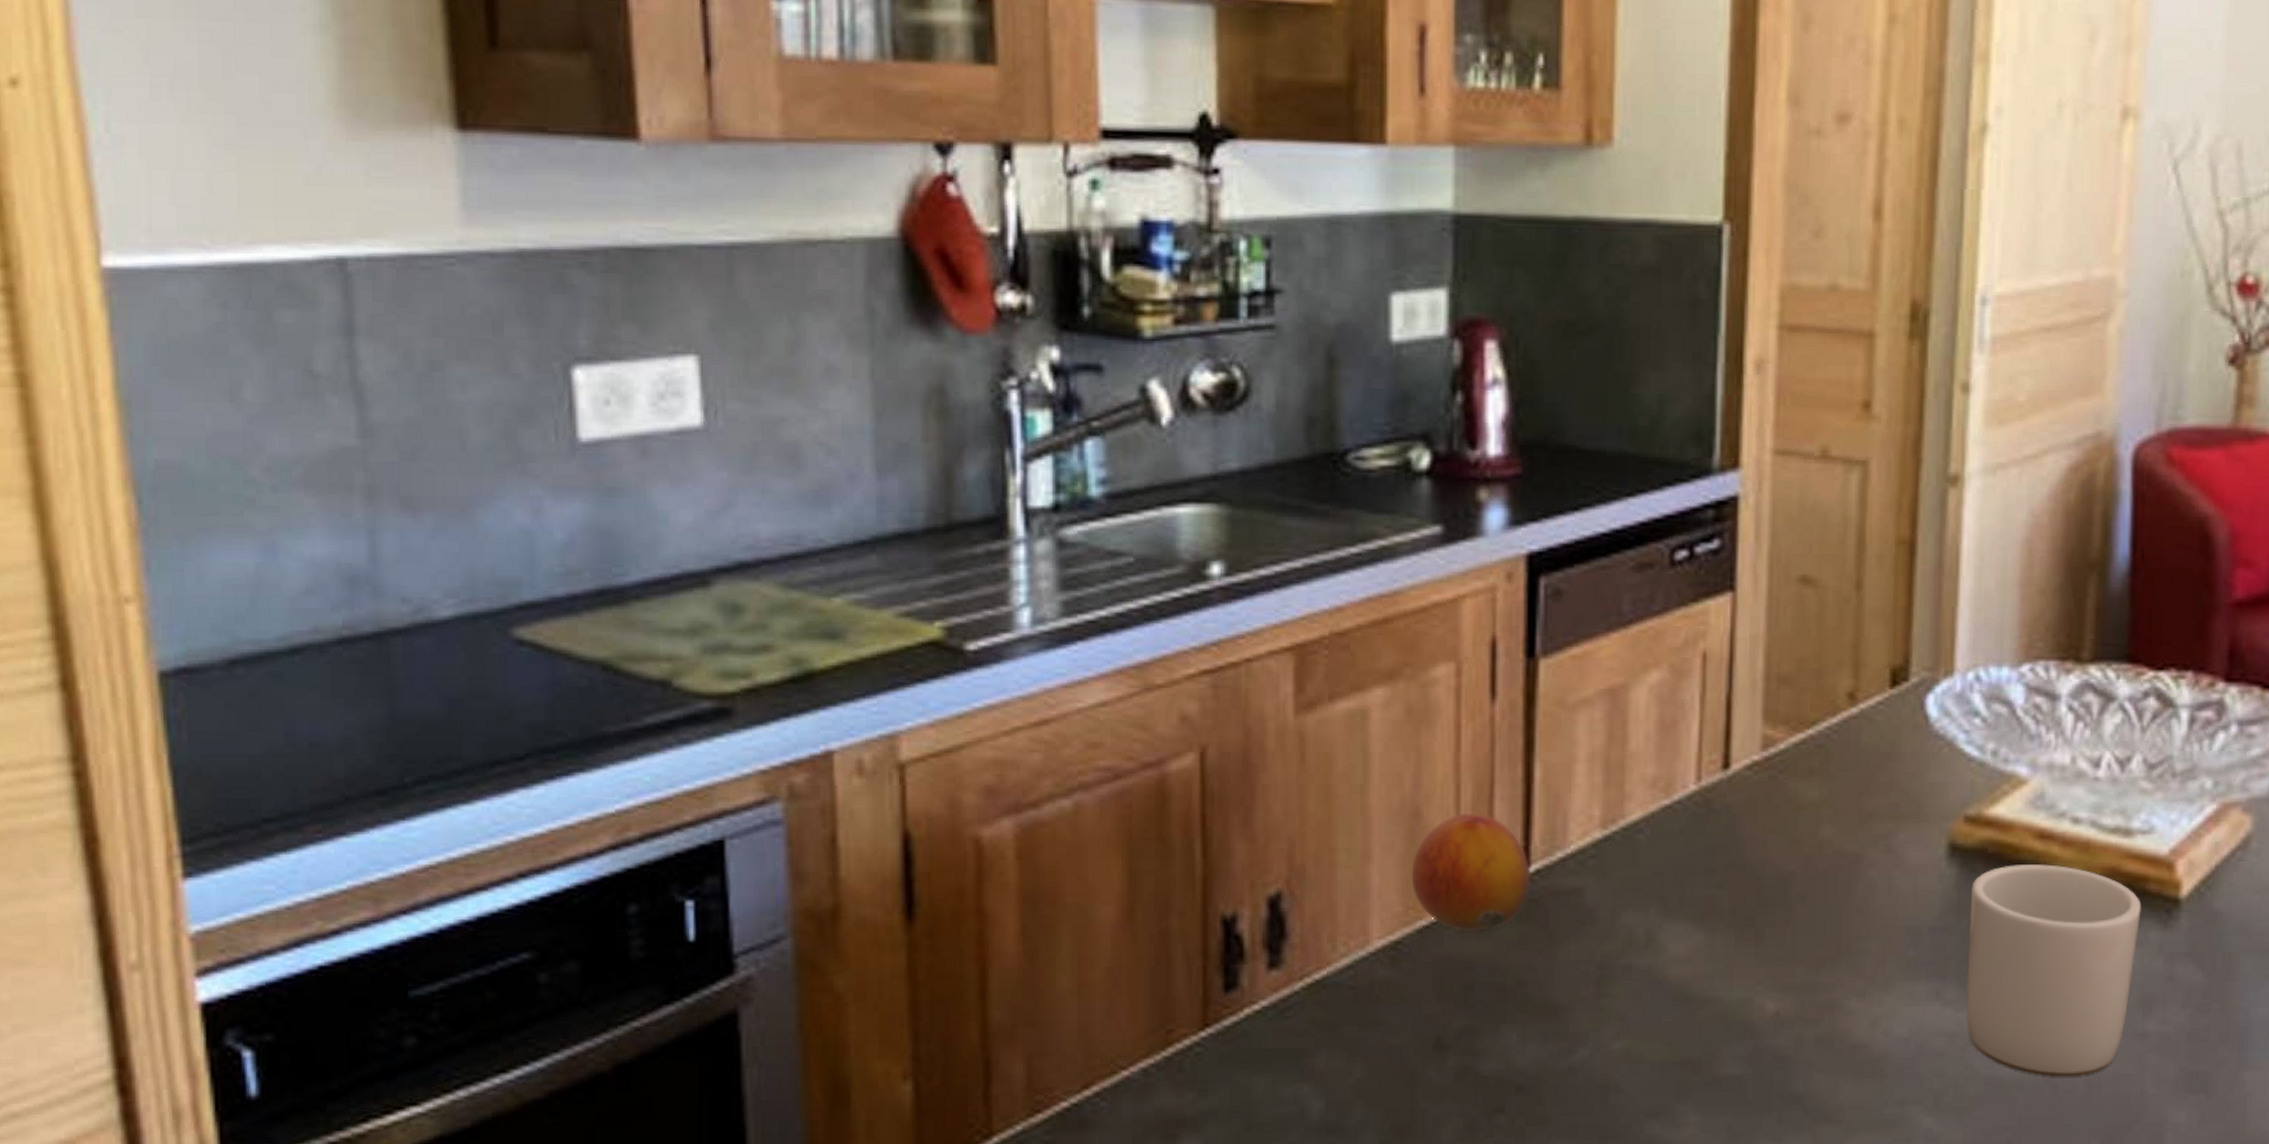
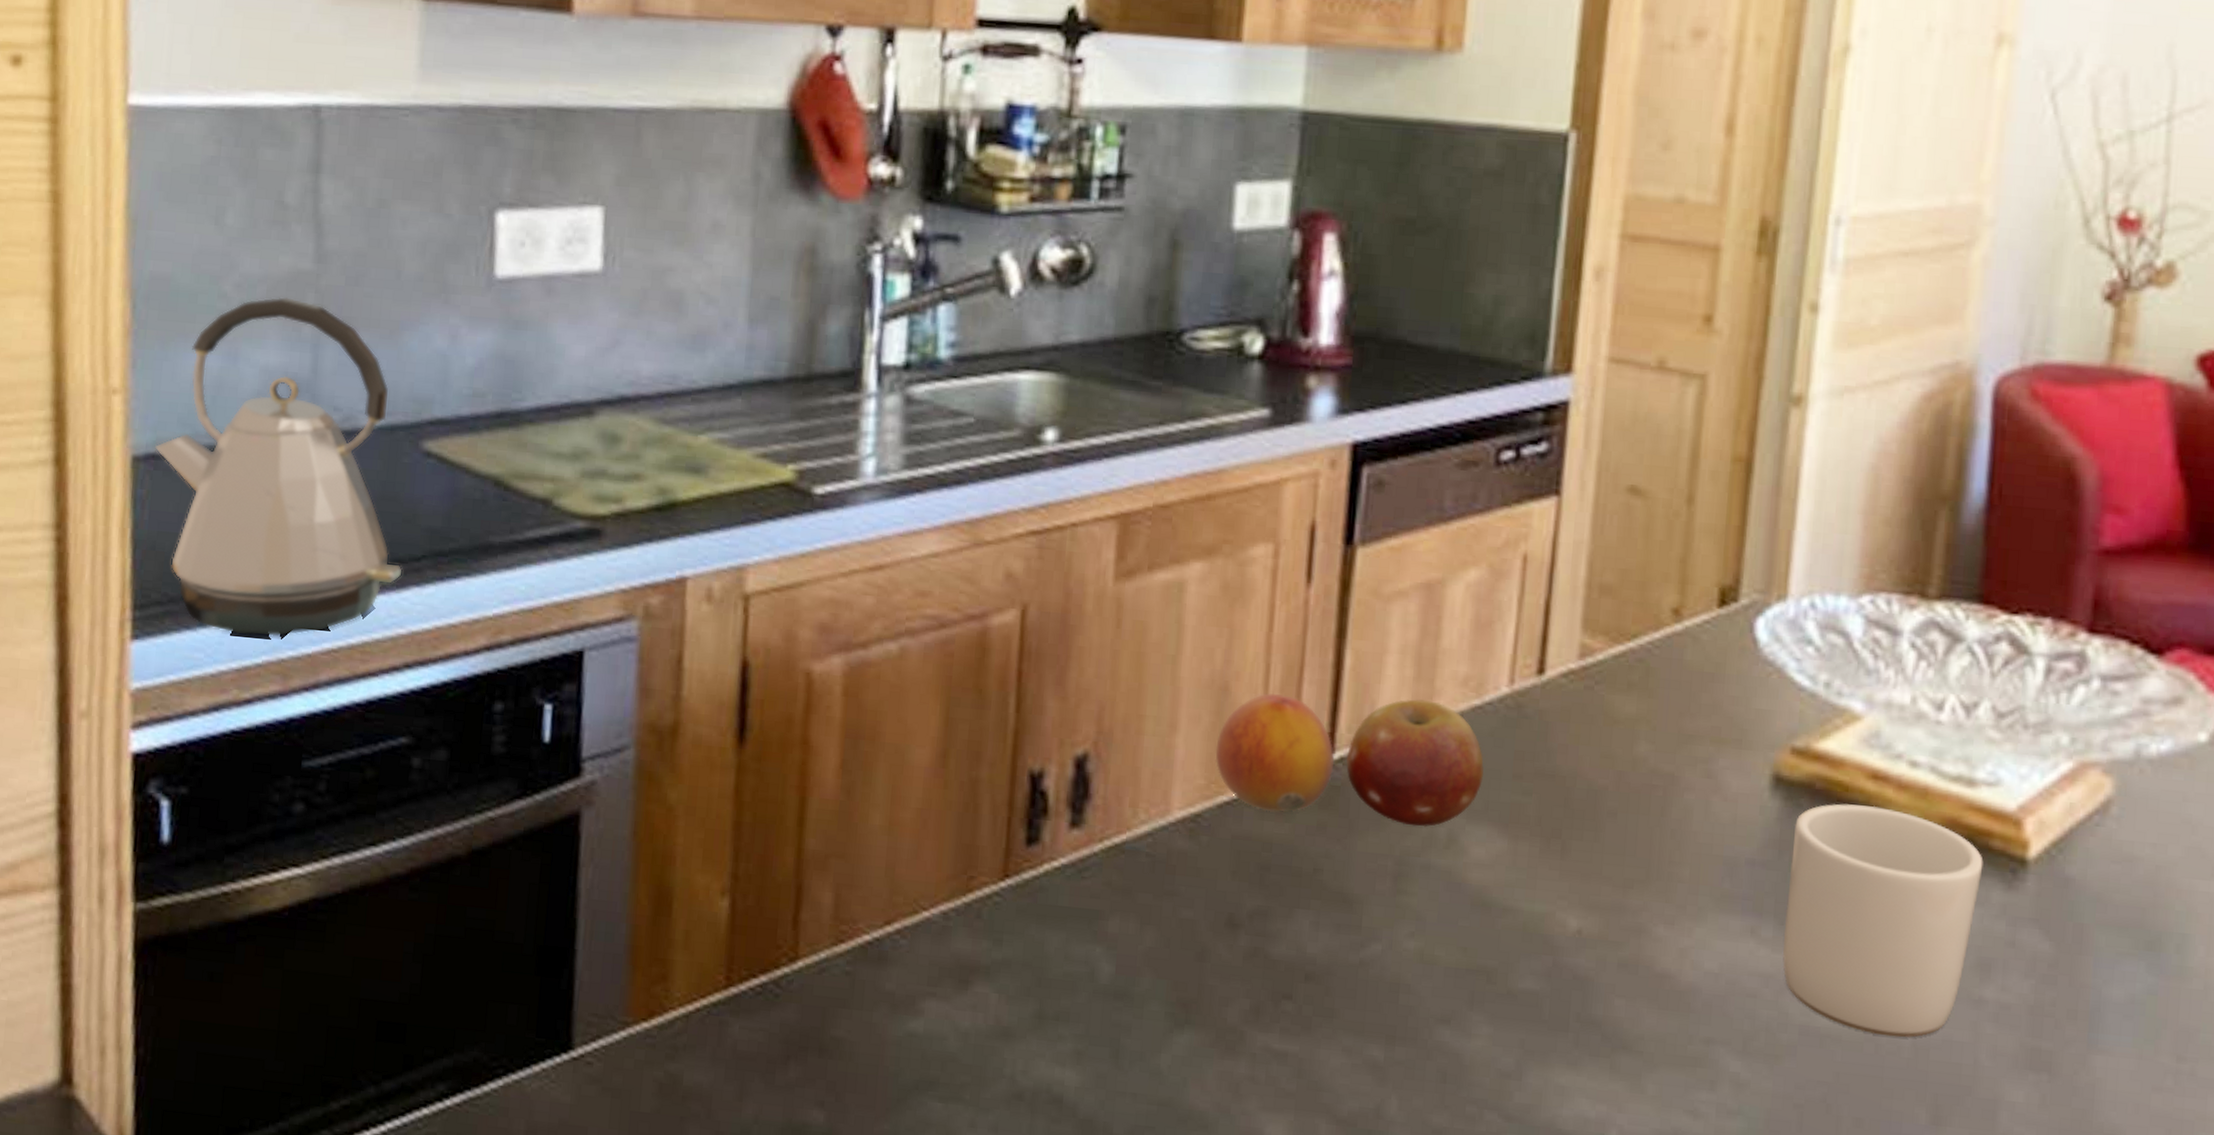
kettle: none [186,478,504,860] -> present [155,296,403,637]
fruit: none [1542,805,1677,930] -> present [1345,699,1484,827]

